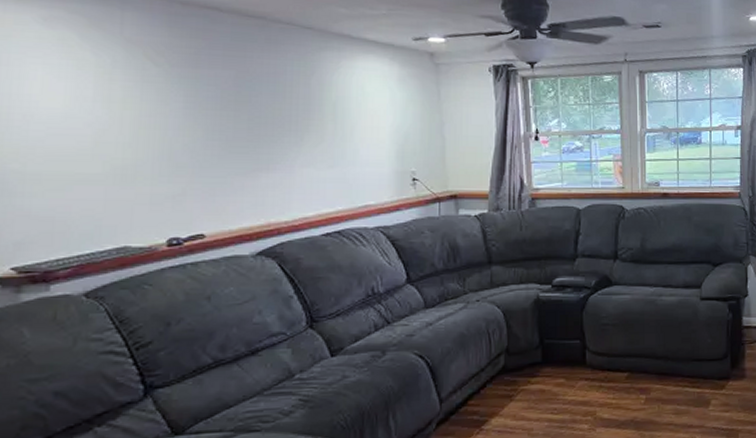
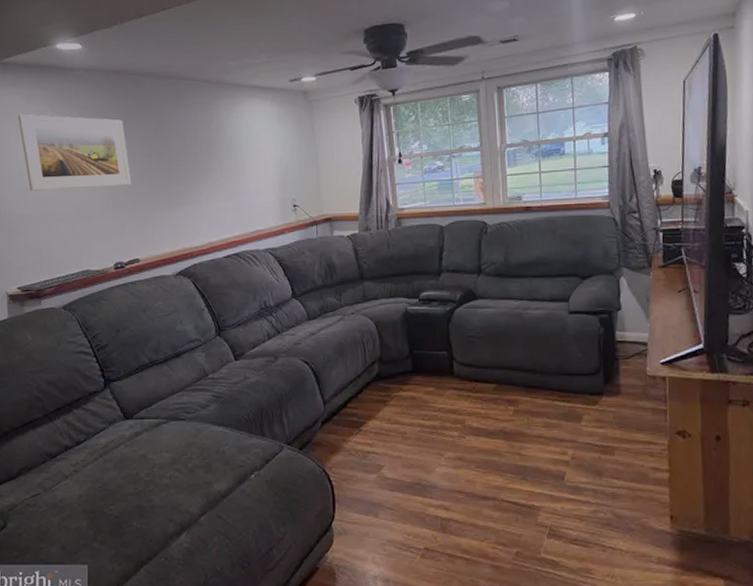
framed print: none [25,39,197,144] -> present [18,114,131,191]

